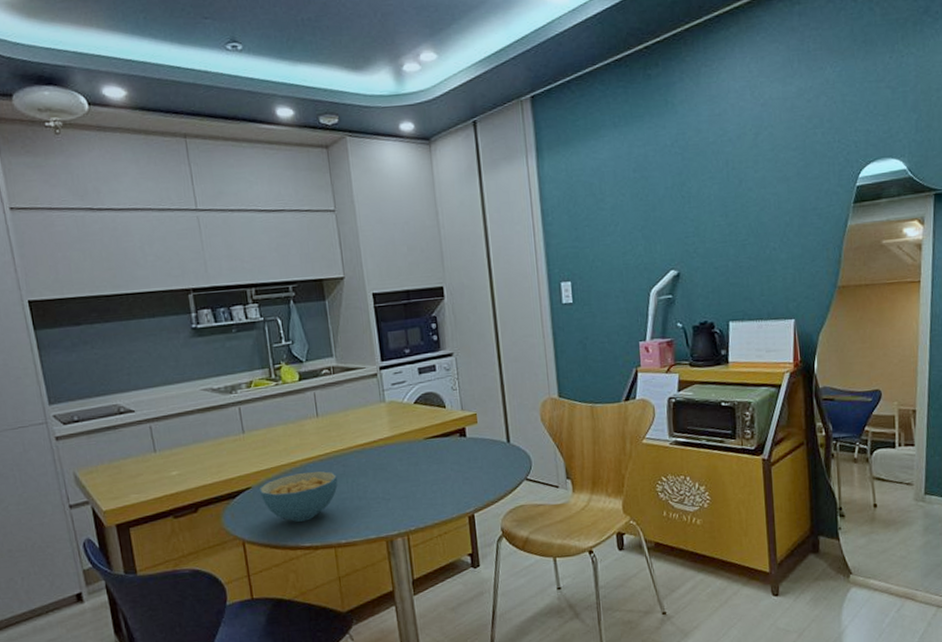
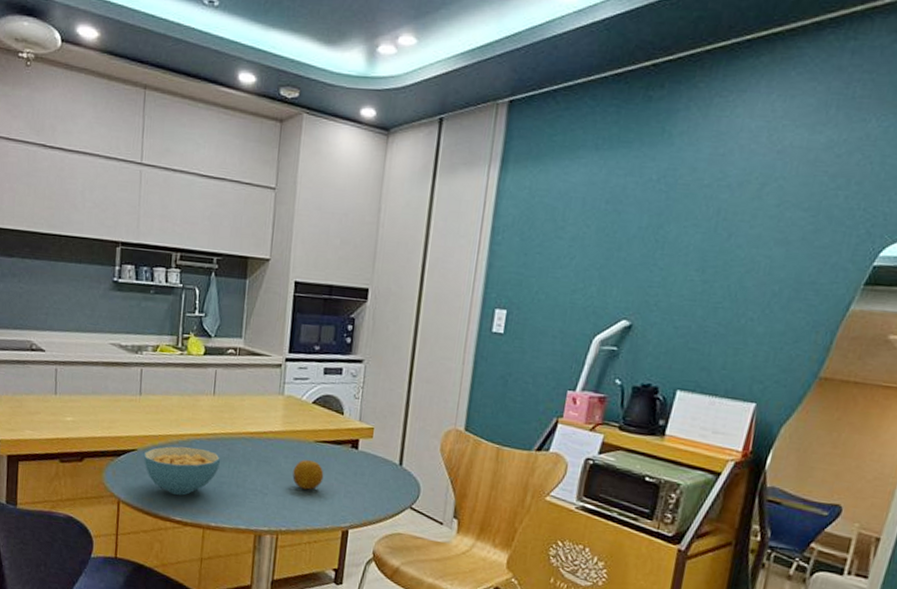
fruit: none [410,457,440,487] -> present [292,459,324,490]

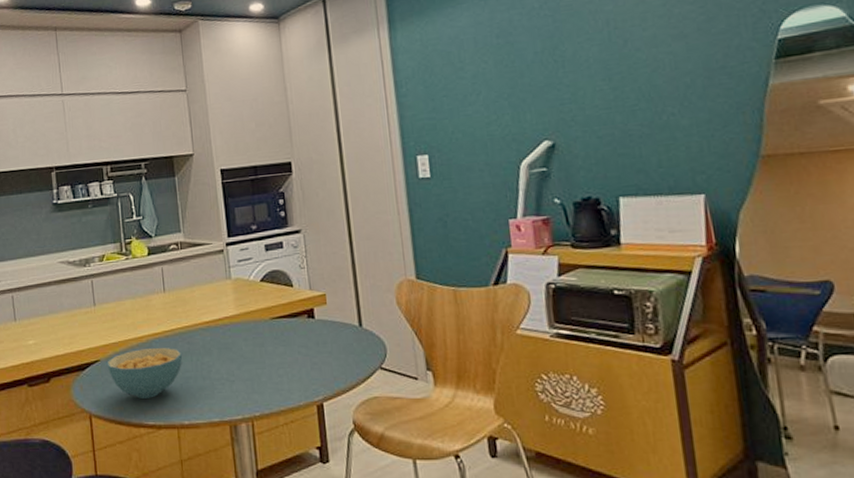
fruit: present [292,459,324,490] -> none [255,338,287,369]

